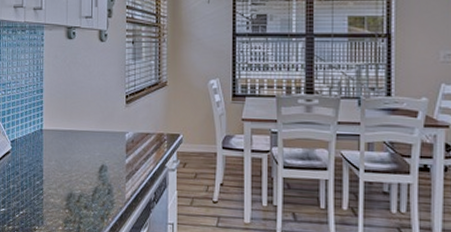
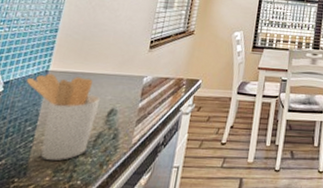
utensil holder: none [27,132,91,213] -> present [26,73,101,161]

